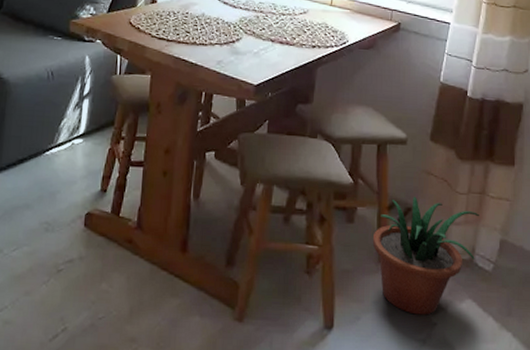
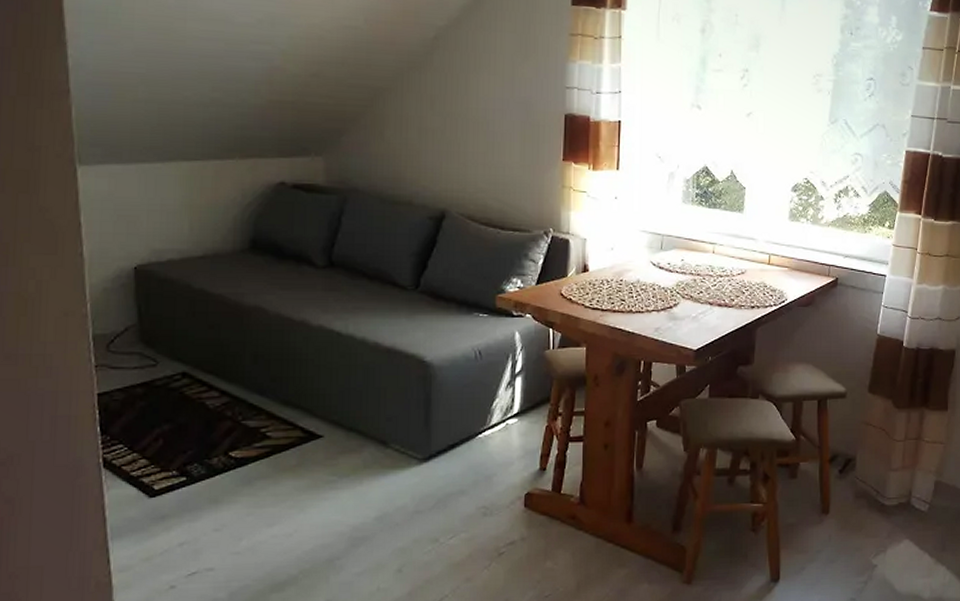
potted plant: present [372,196,479,315] -> none [815,447,915,559]

